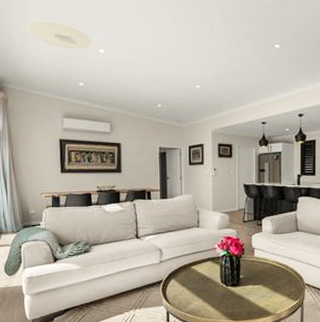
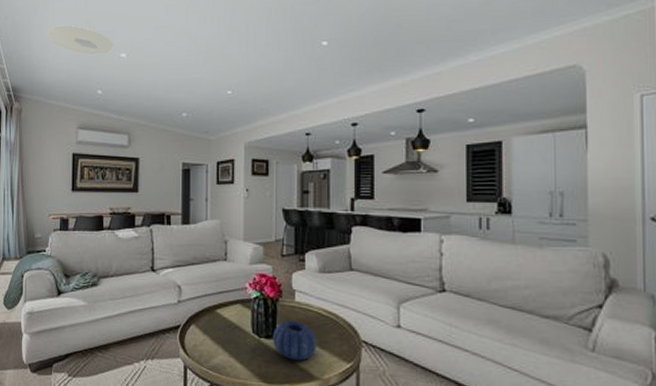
decorative bowl: none [237,271,272,302] -> present [272,320,317,361]

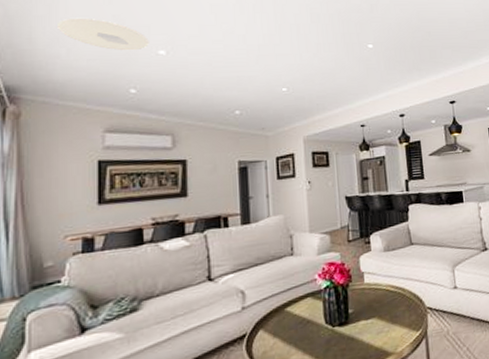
decorative bowl: present [272,320,317,361] -> none [345,301,389,342]

